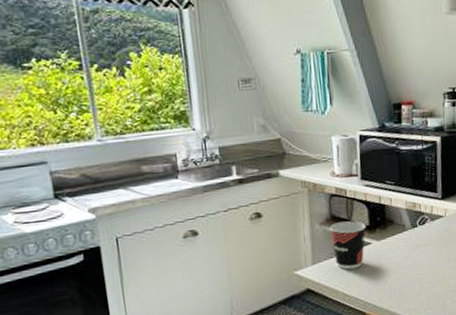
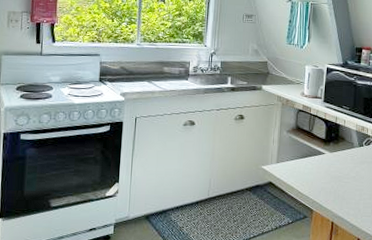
cup: present [329,220,366,270] -> none [294,132,322,172]

